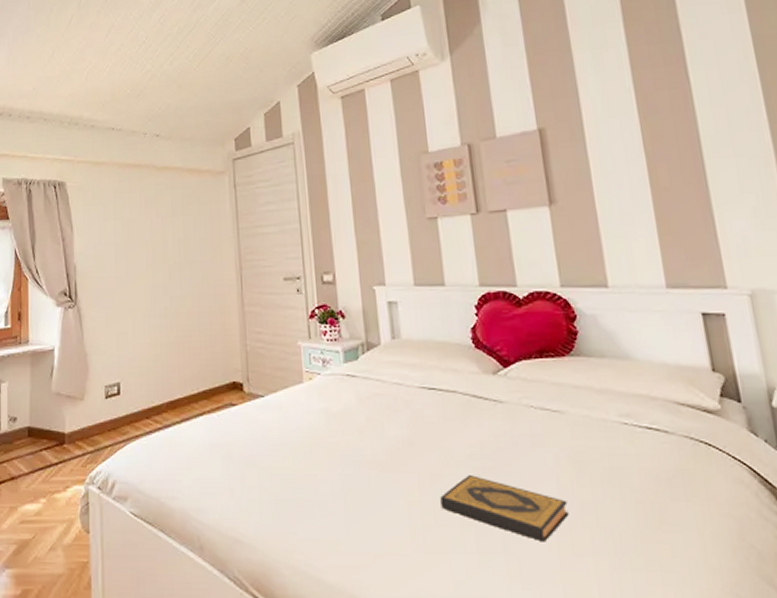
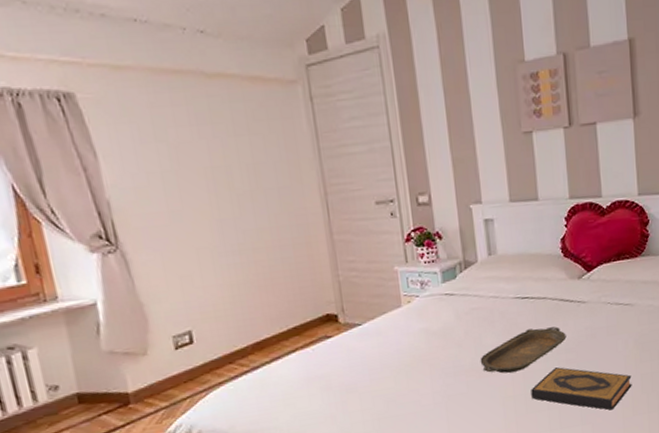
serving tray: none [382,425,482,472] -> present [480,326,567,373]

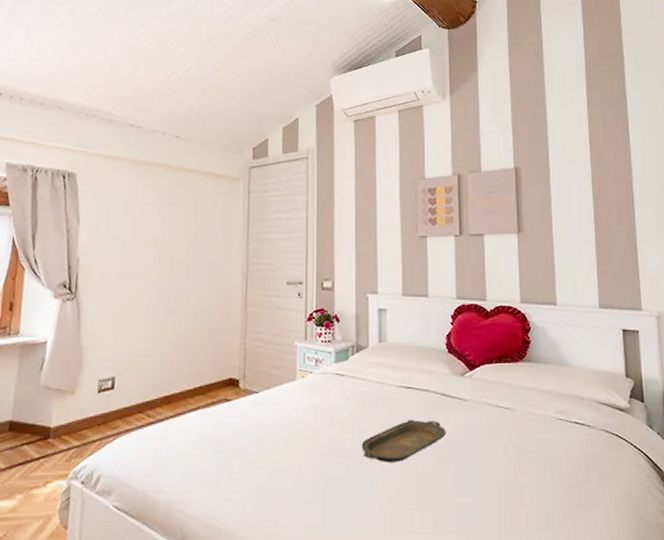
hardback book: present [531,366,632,410] -> none [408,463,510,521]

